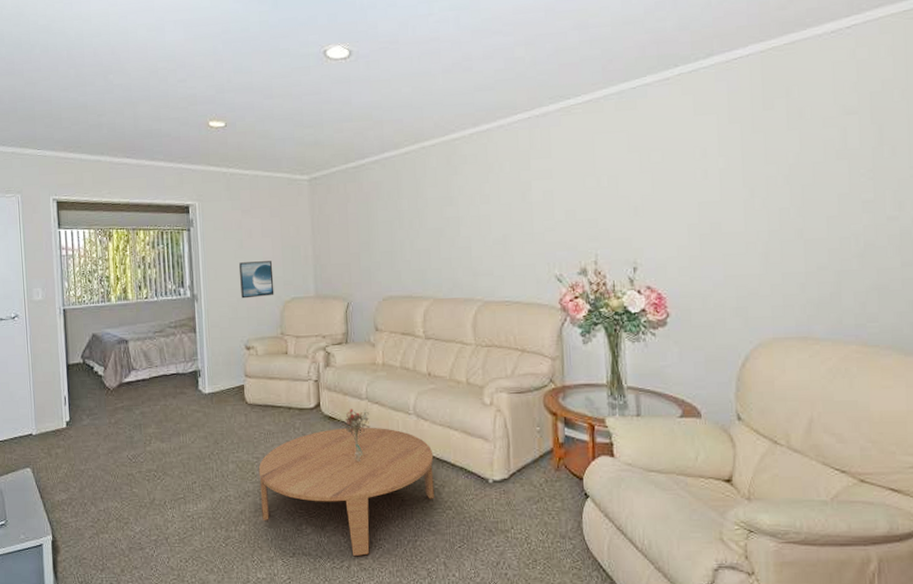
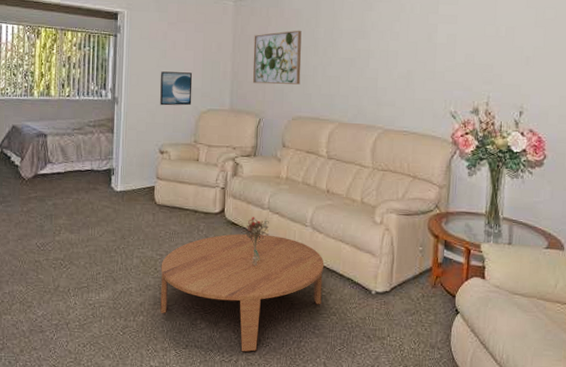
wall art: none [333,203,388,266] -> present [252,30,302,85]

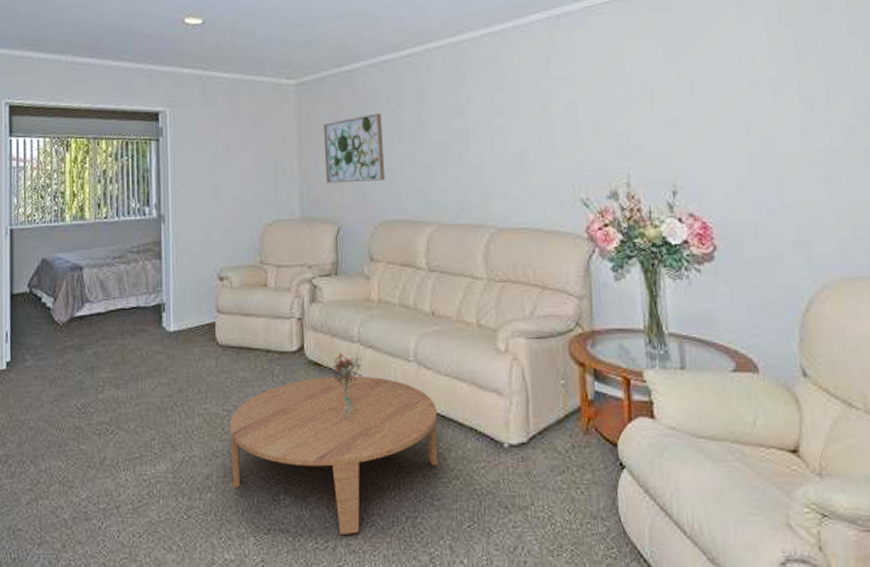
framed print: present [160,71,193,106] -> none [213,177,254,220]

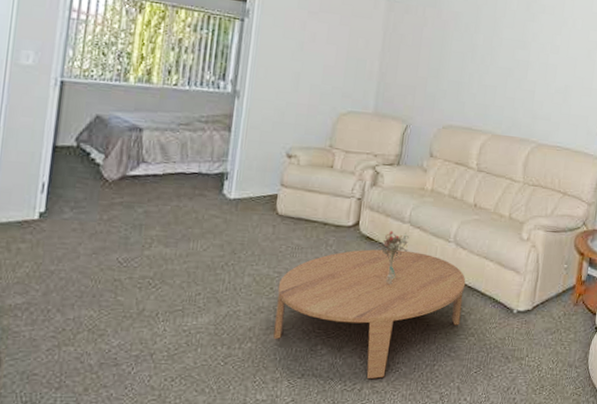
wall art: present [323,113,386,184] -> none [401,33,460,92]

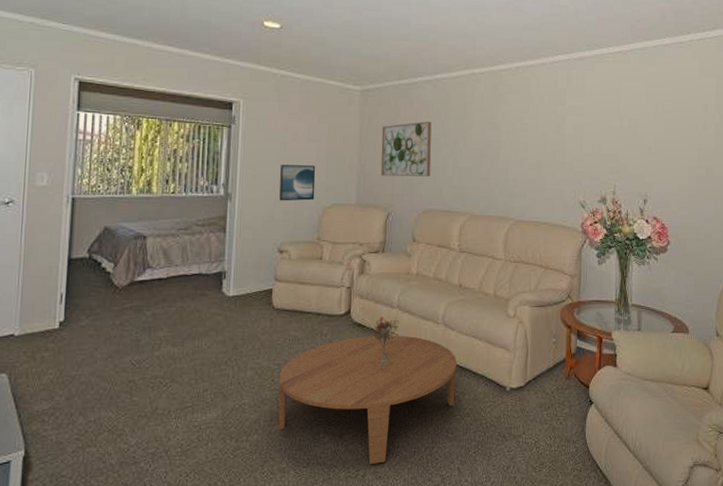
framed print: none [291,65,333,106] -> present [279,164,316,201]
wall art: none [401,33,460,92] -> present [380,121,432,177]

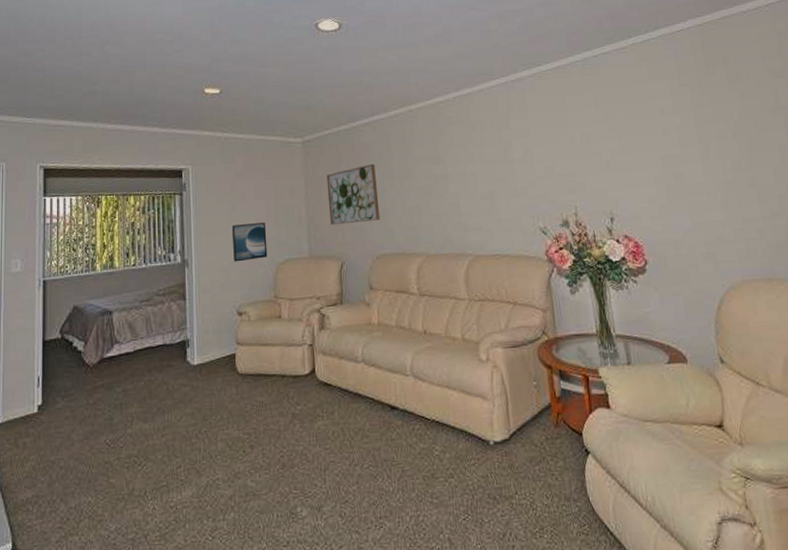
coffee table: present [278,335,457,464] -> none [250,391,436,539]
bouquet: present [371,317,400,369] -> none [338,372,368,431]

